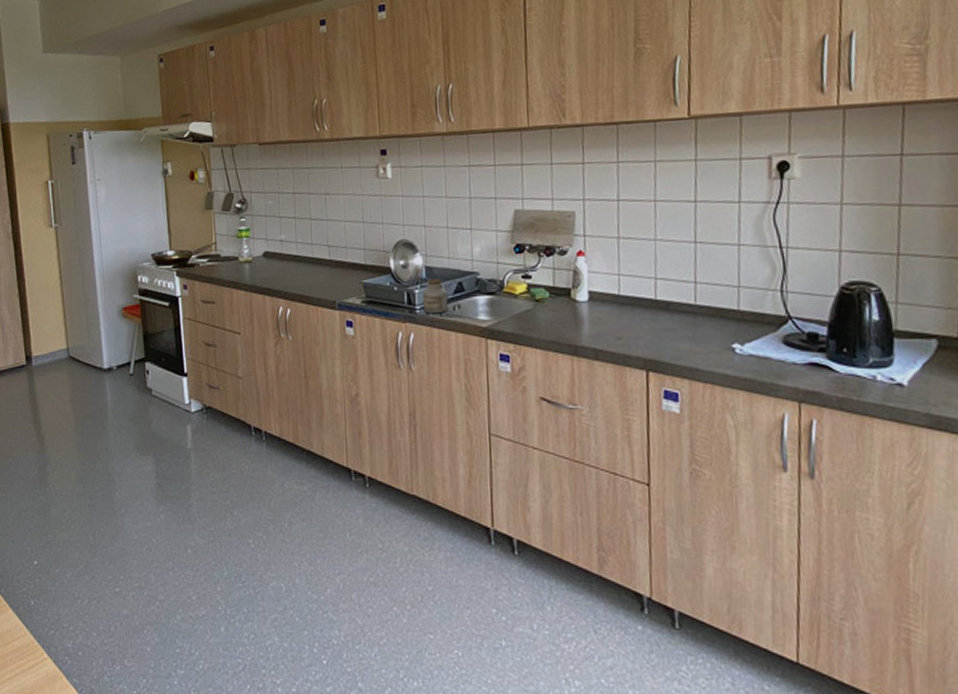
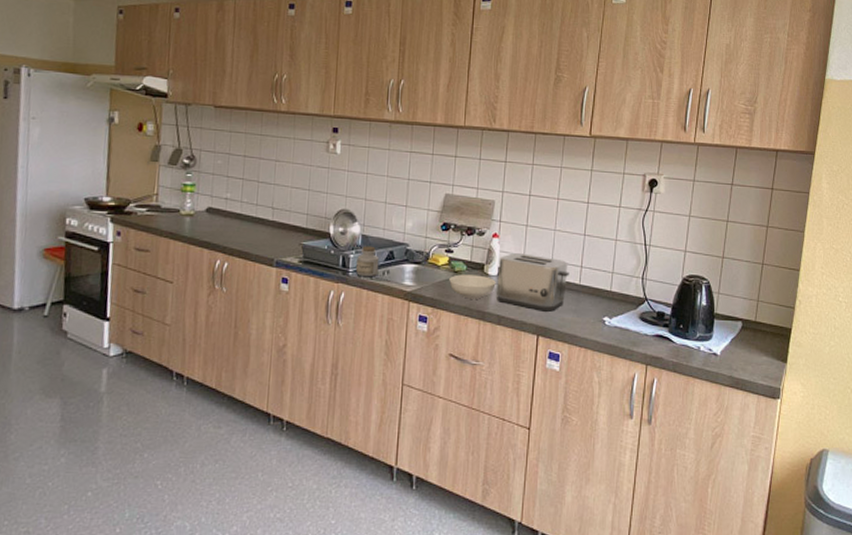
bowl: none [530,302,588,332] -> present [449,274,496,299]
toaster: none [588,272,680,343] -> present [497,253,569,313]

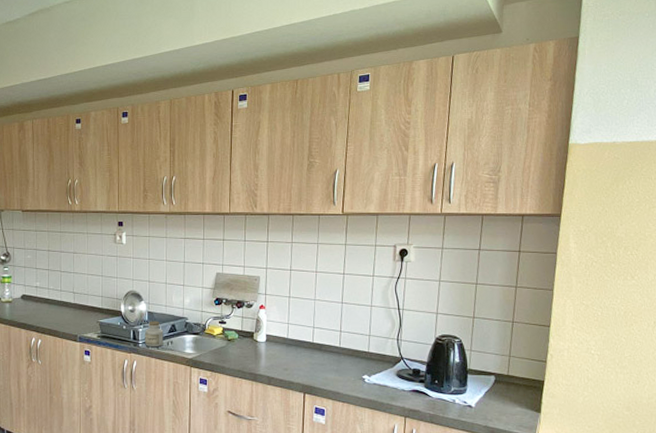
bowl: present [449,274,496,299] -> none [224,342,265,363]
toaster: present [497,253,569,313] -> none [266,322,330,373]

